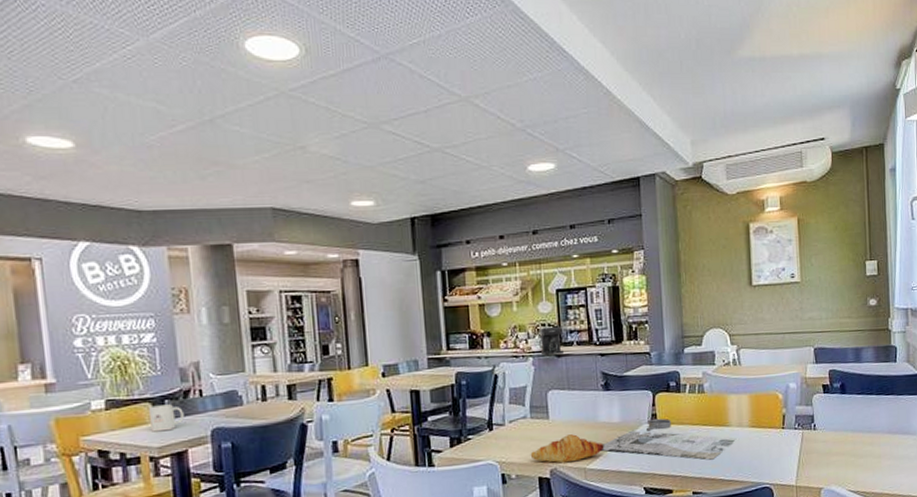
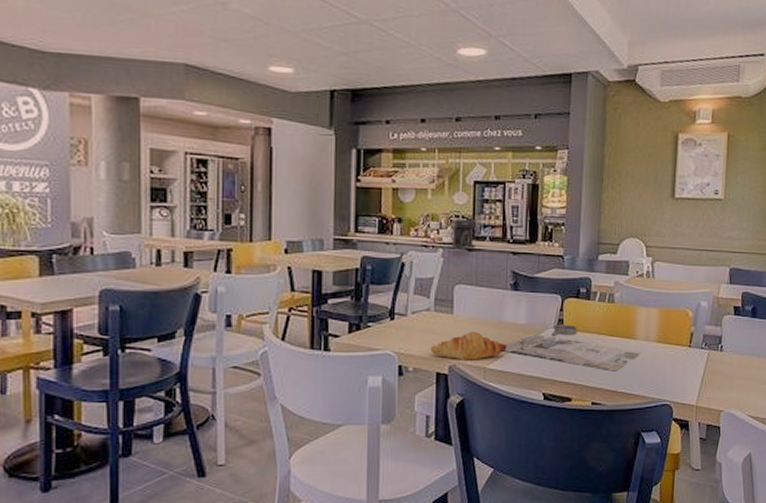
mug: present [148,404,184,432] -> none [34,259,72,287]

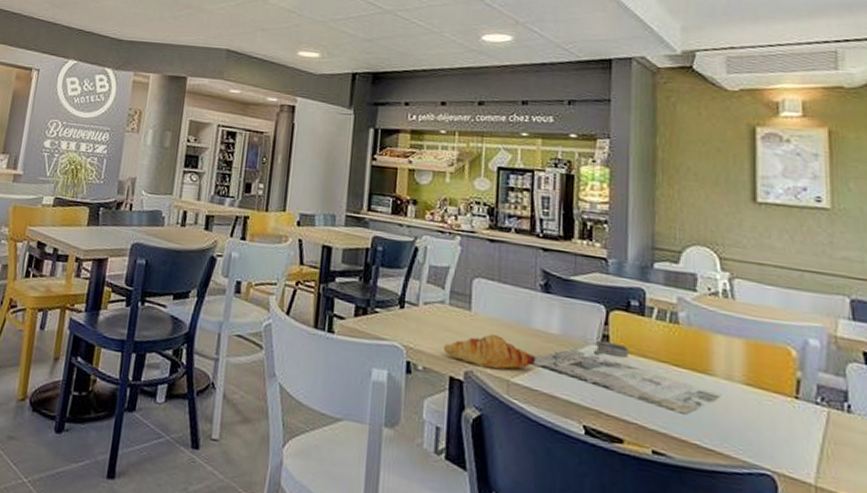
coffee maker: present [452,218,476,248] -> none [471,206,500,239]

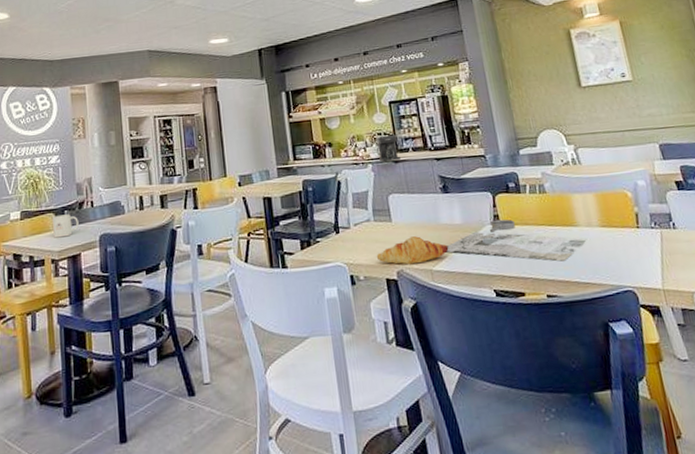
mug: none [83,210,113,237] -> present [52,214,79,238]
coffee maker: none [471,206,500,239] -> present [376,134,402,162]

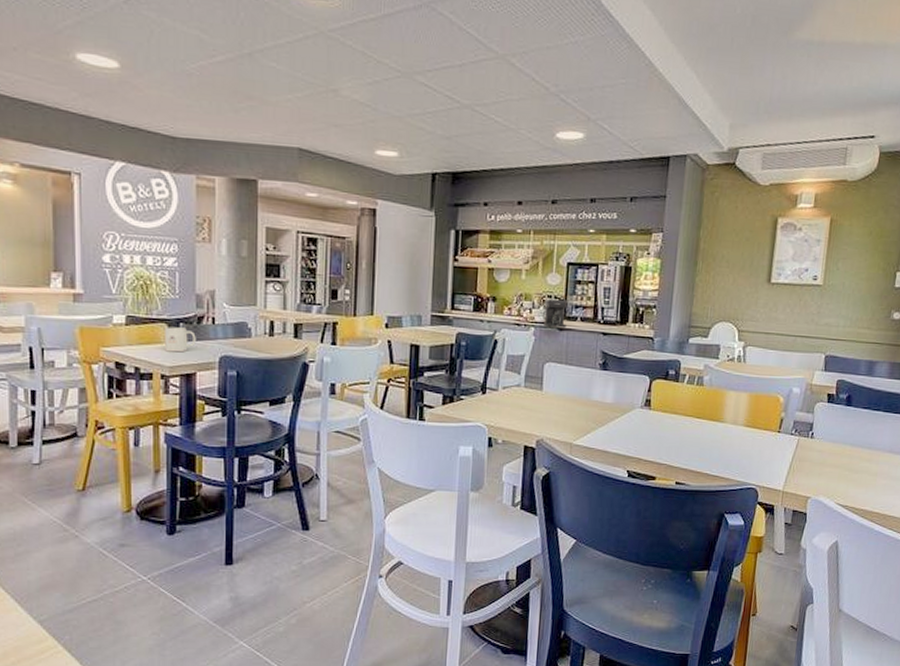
croissant: present [376,236,449,265] -> none [519,408,594,436]
newspaper: present [446,219,591,262] -> none [591,404,732,453]

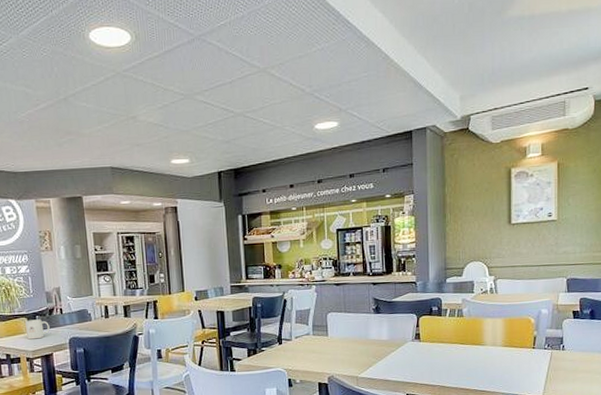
coffee maker: present [544,299,567,328] -> none [322,260,343,284]

